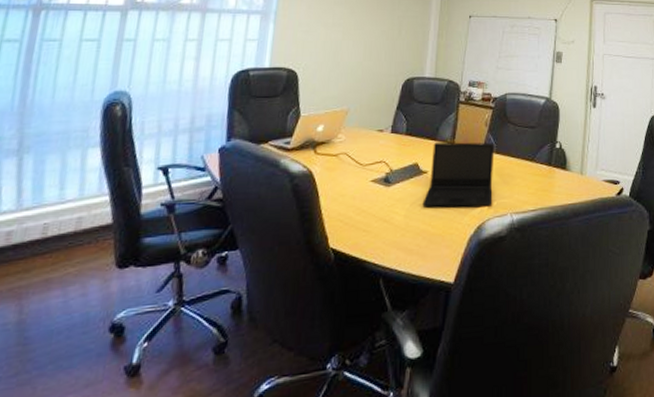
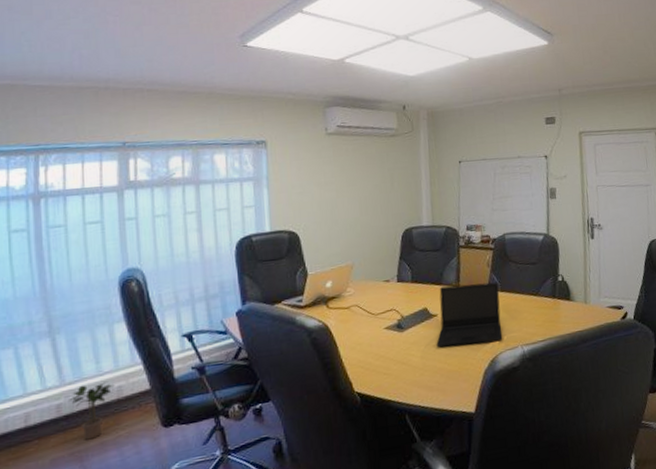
potted plant: none [22,211,75,275] -> present [69,381,115,440]

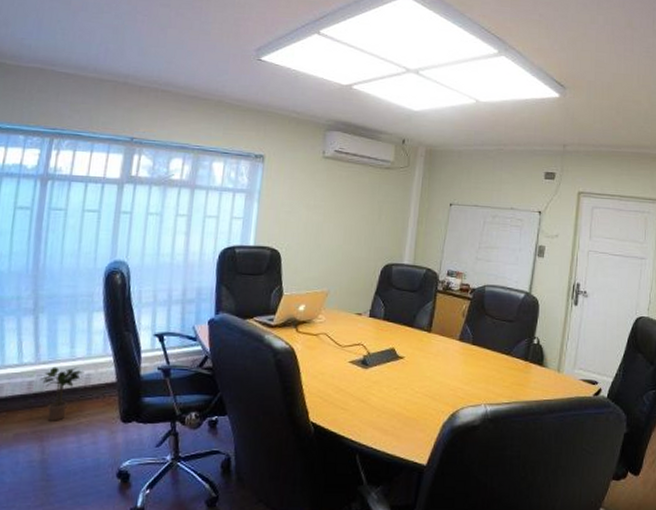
laptop: present [436,282,503,348] -> none [398,329,471,396]

